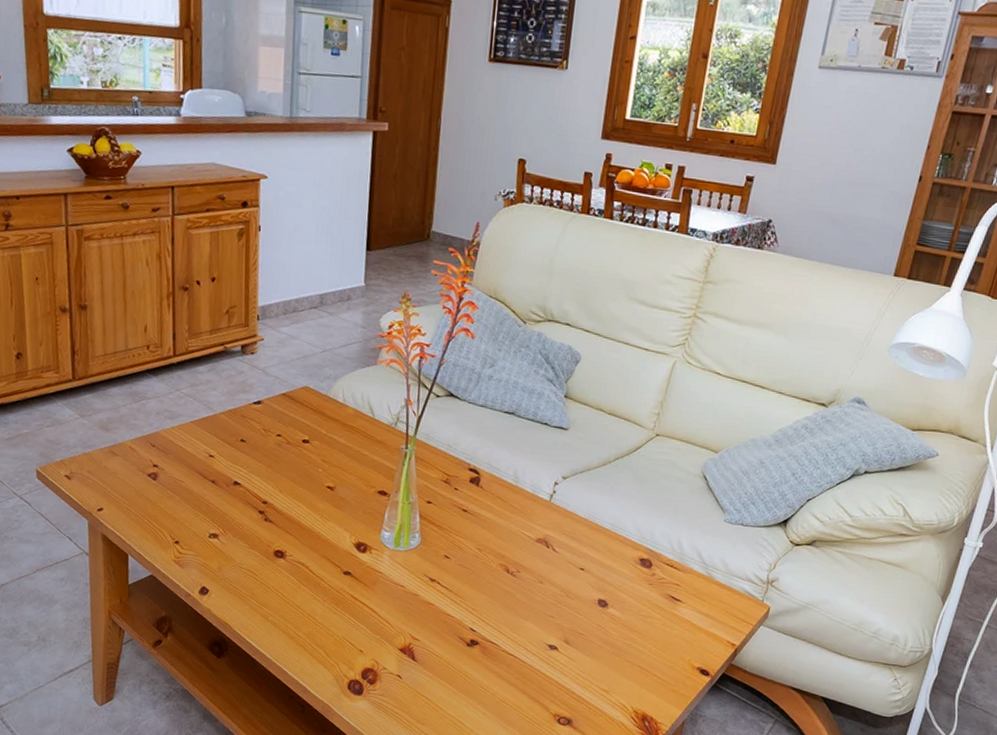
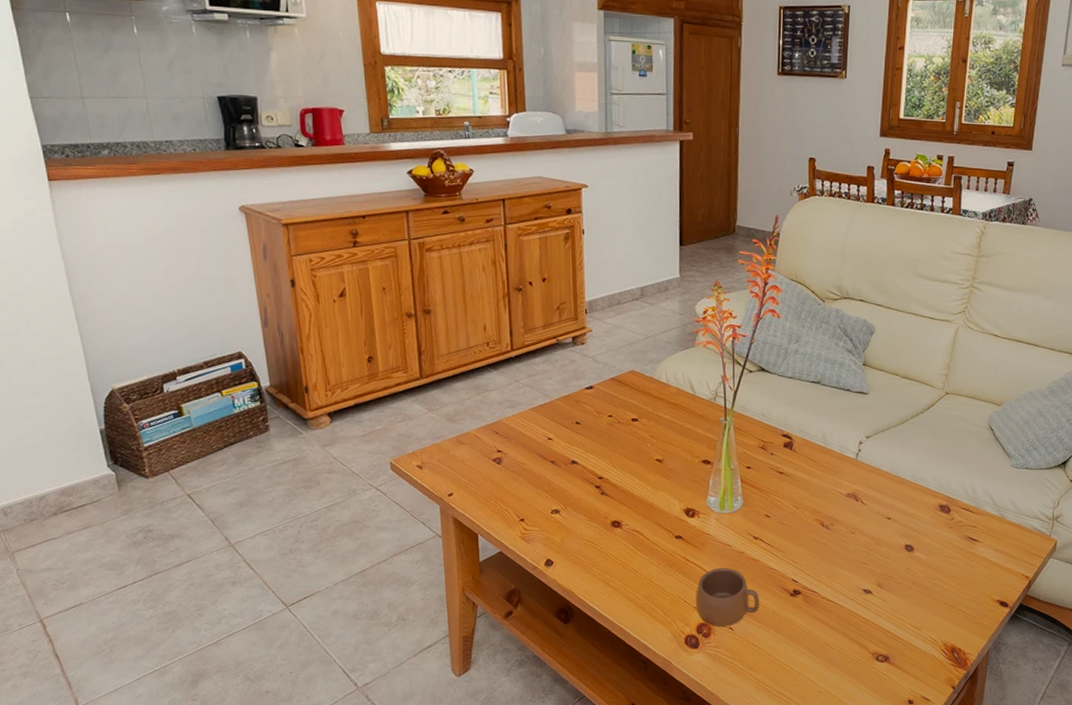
mug: none [361,609,433,674] -> present [695,567,760,627]

